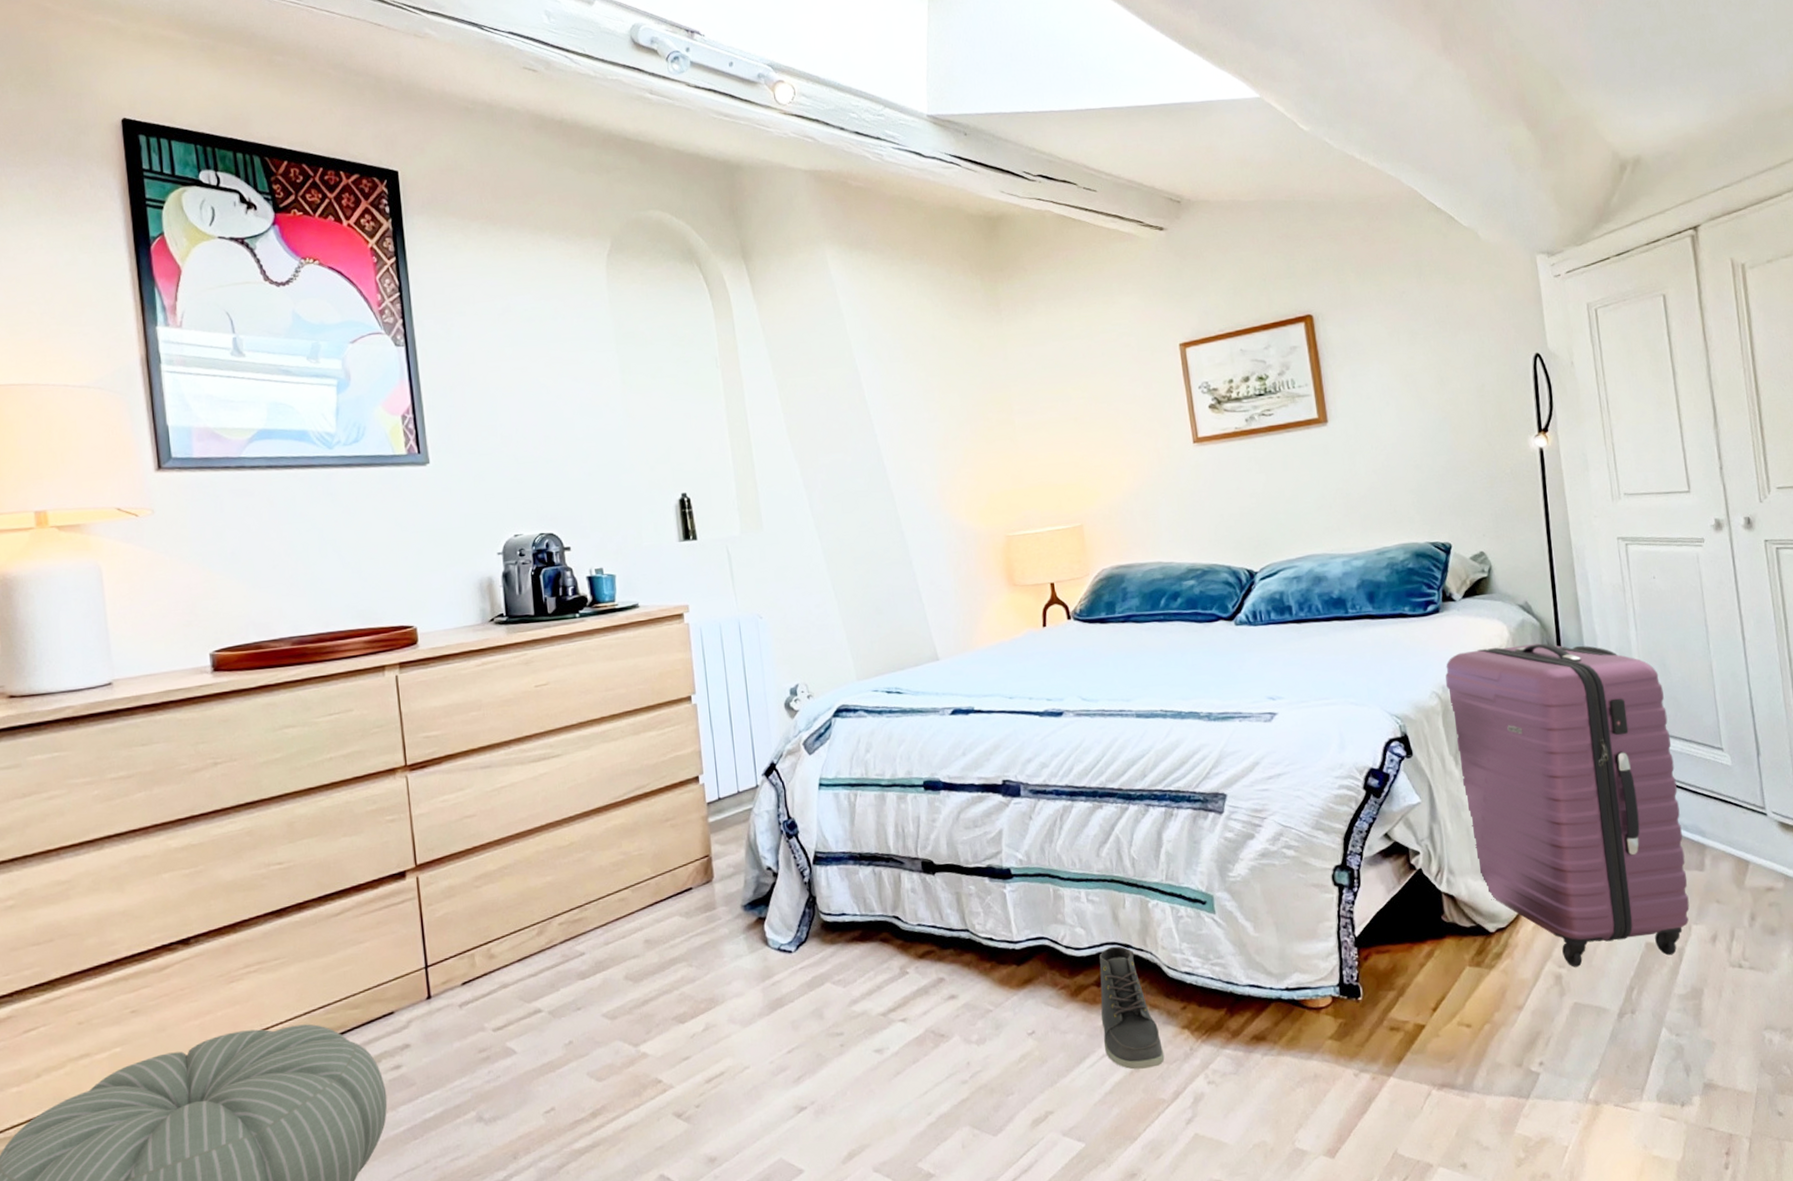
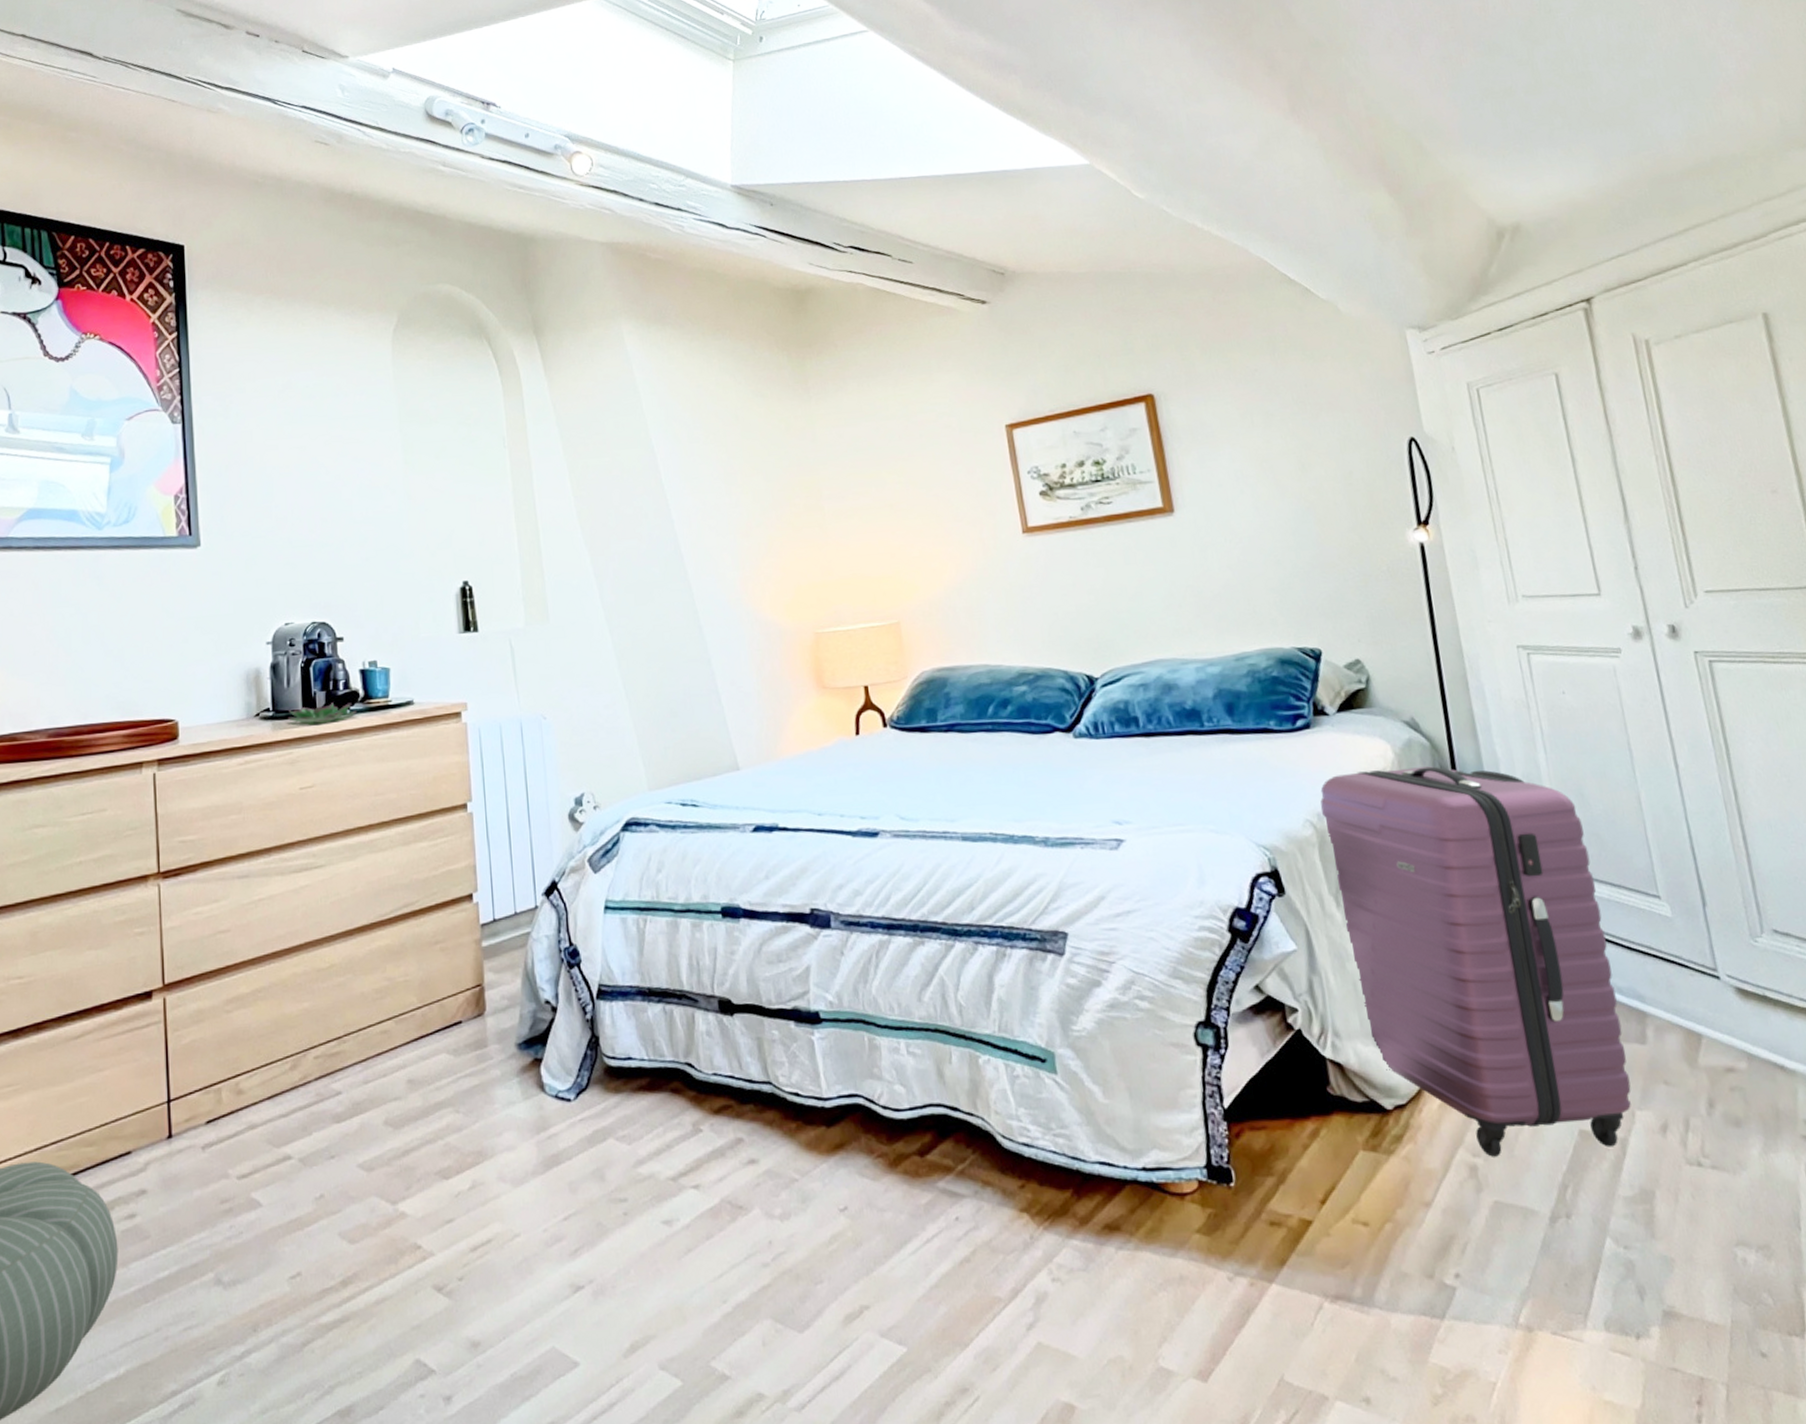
succulent plant: none [519,607,586,630] -> present [286,702,356,727]
sneaker: present [1099,946,1165,1070] -> none [922,1108,1000,1259]

